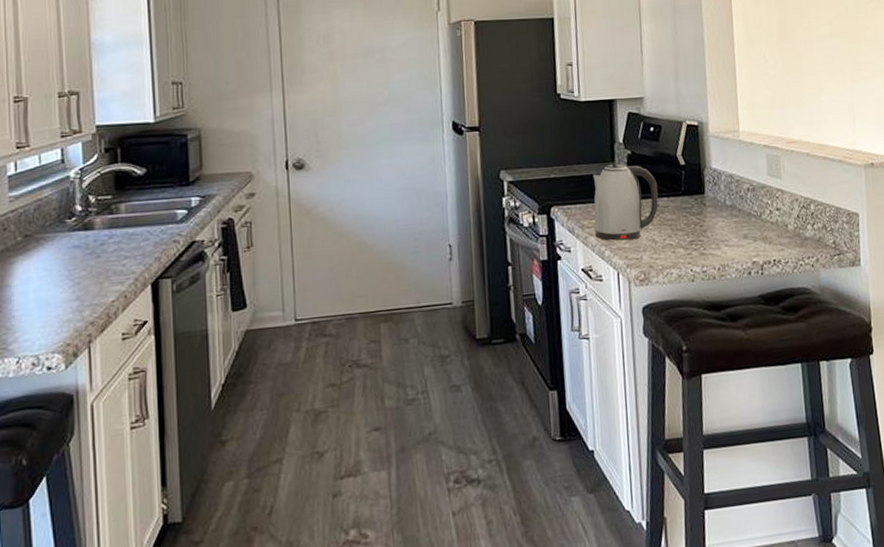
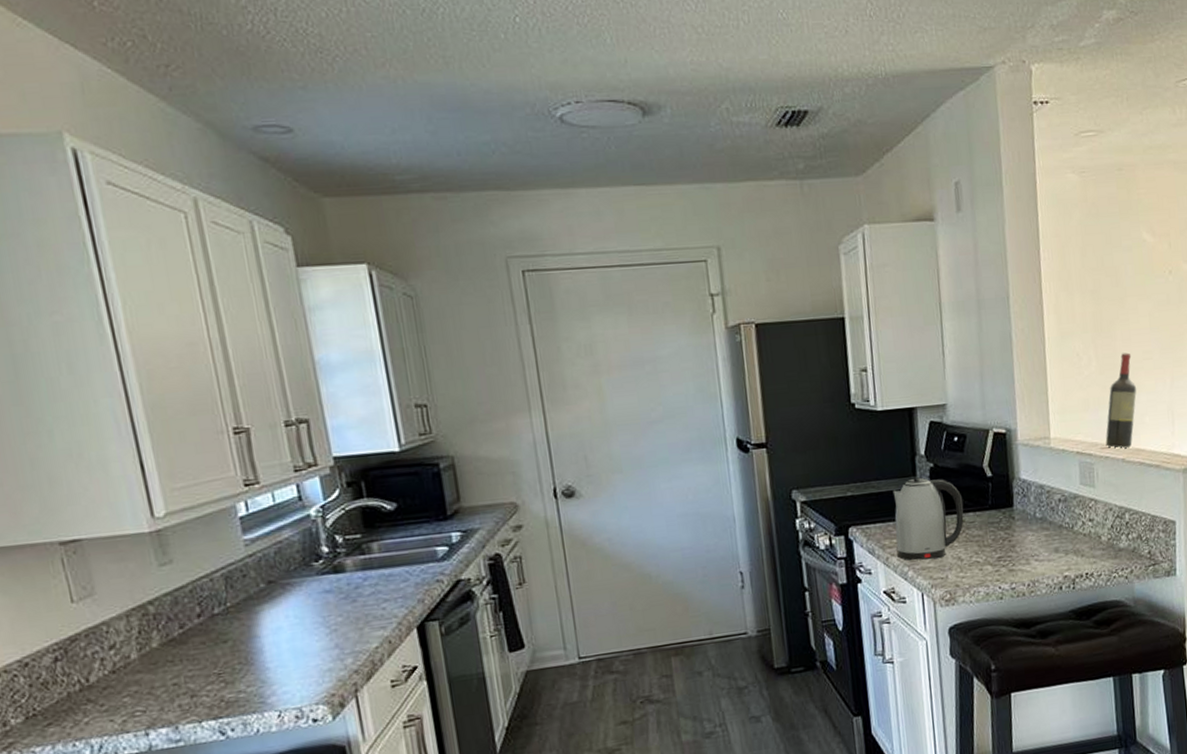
wine bottle: none [790,56,820,144] -> present [1105,352,1137,449]

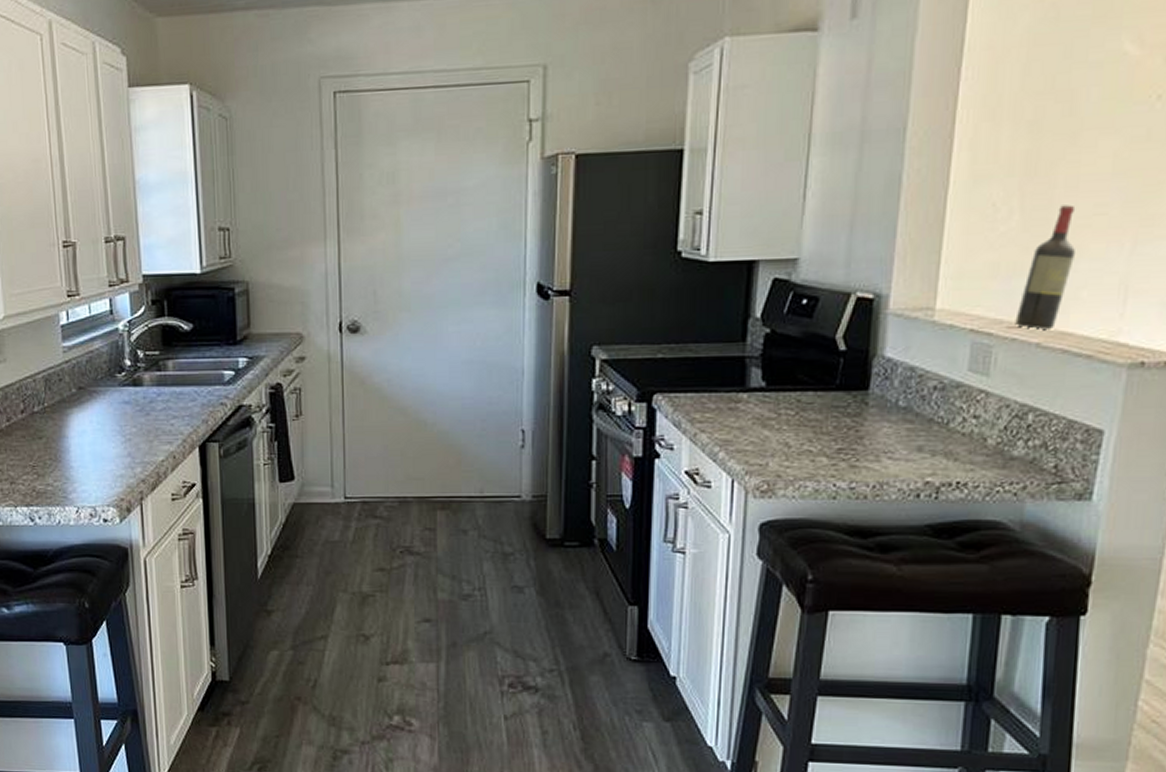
kettle: present [893,477,964,561] -> none [708,344,803,442]

